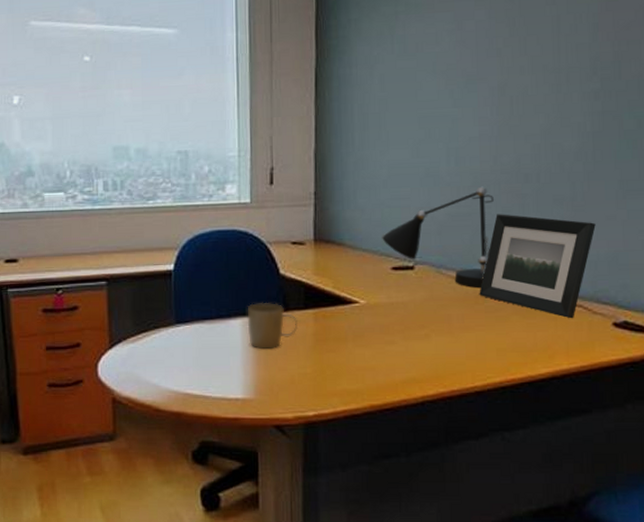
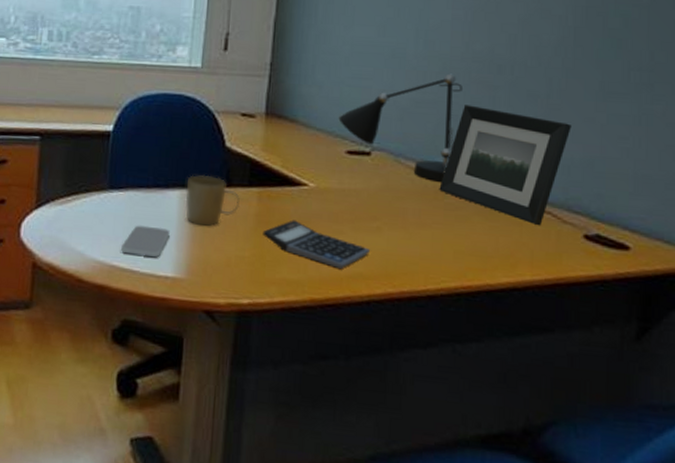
smartphone: none [193,354,236,382] -> present [121,225,170,257]
calculator: none [321,335,421,376] -> present [262,220,371,270]

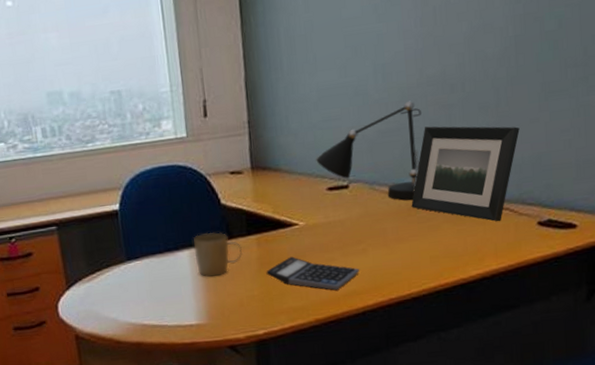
smartphone: present [121,225,170,257] -> none [148,285,187,313]

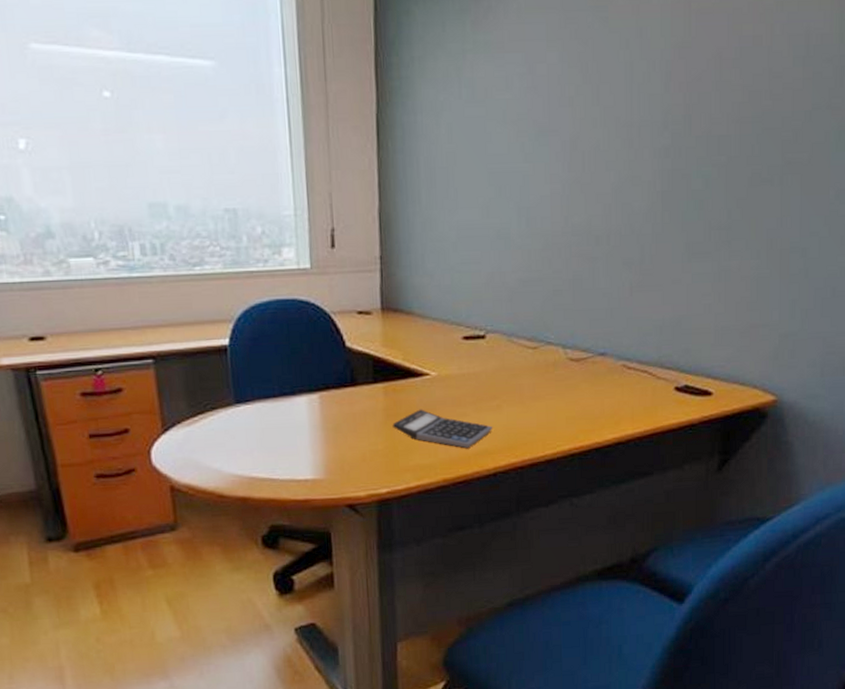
mug: present [193,232,242,277] -> none [312,377,367,427]
desk lamp: present [316,100,421,200] -> none [452,249,565,356]
picture frame: present [411,126,520,222] -> none [549,278,662,385]

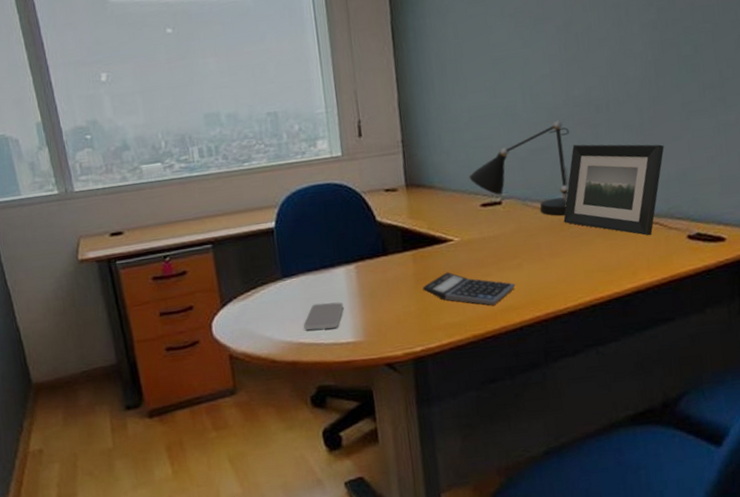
smartphone: none [257,434,304,464] -> present [304,302,344,331]
desk lamp: none [452,249,565,356] -> present [469,120,570,215]
picture frame: none [549,278,662,385] -> present [563,144,664,236]

